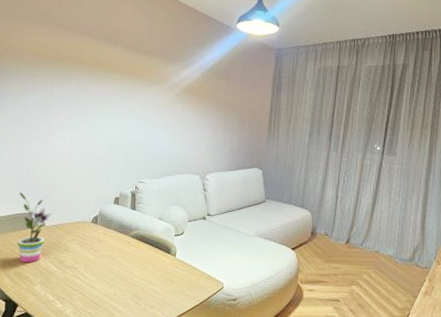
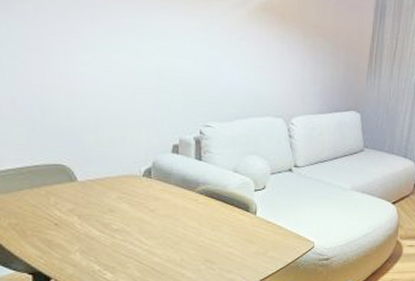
potted plant: present [17,192,53,262] -> none [33,137,86,227]

